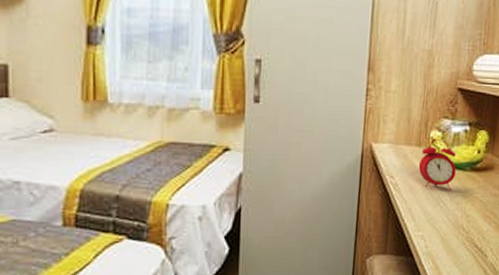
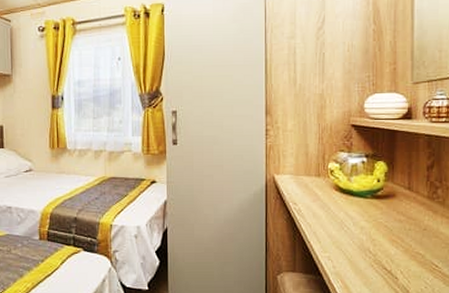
alarm clock: present [418,139,457,190] -> none [319,170,357,216]

